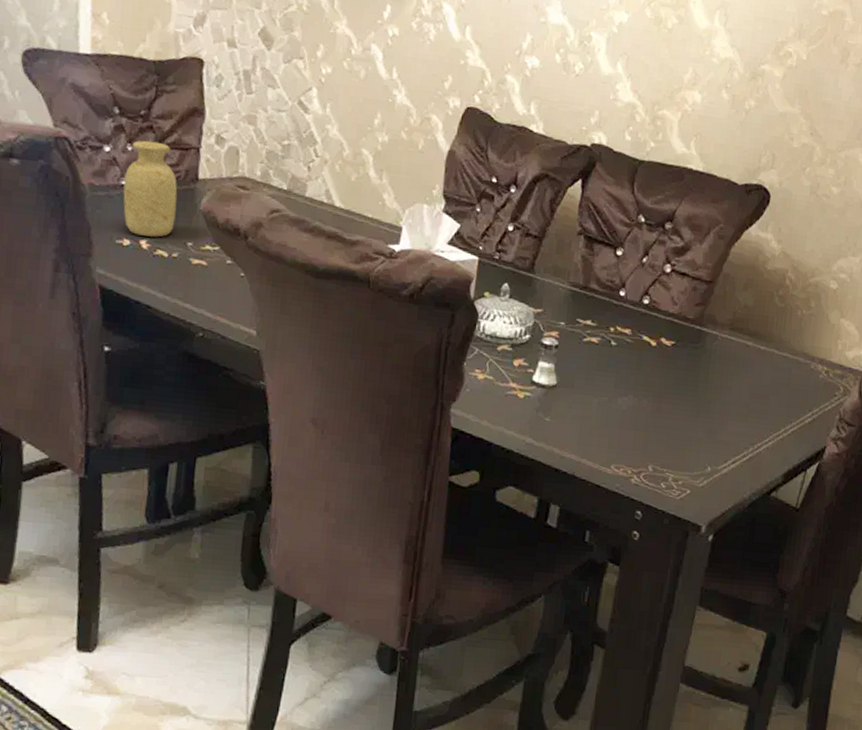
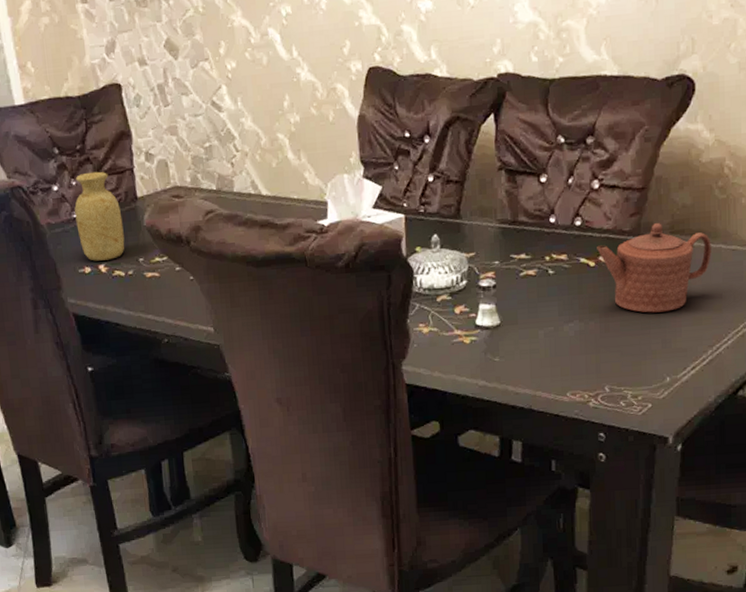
teapot: none [660,317,766,404] -> present [597,223,712,313]

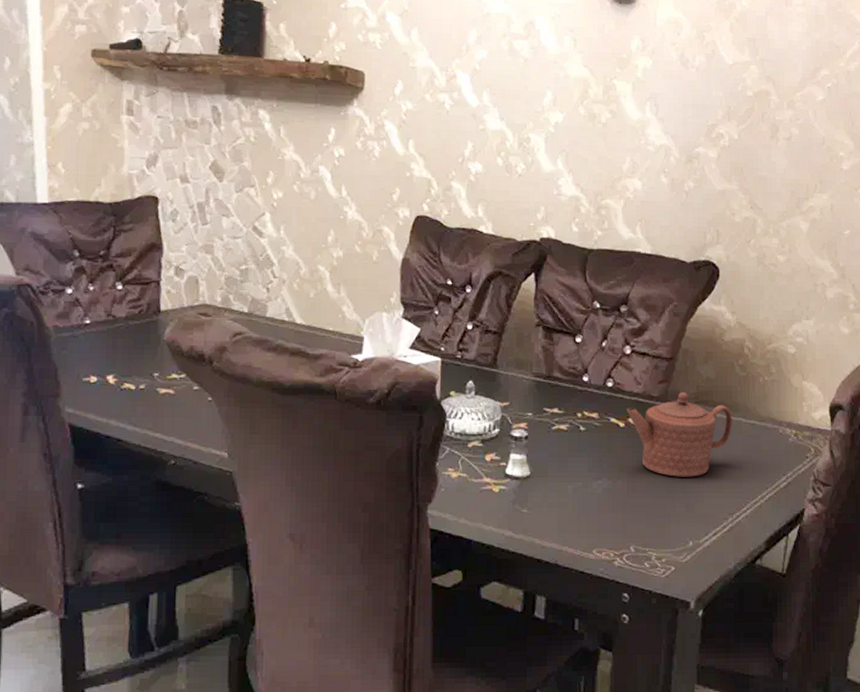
vase: present [74,171,125,261] -> none [87,279,141,371]

